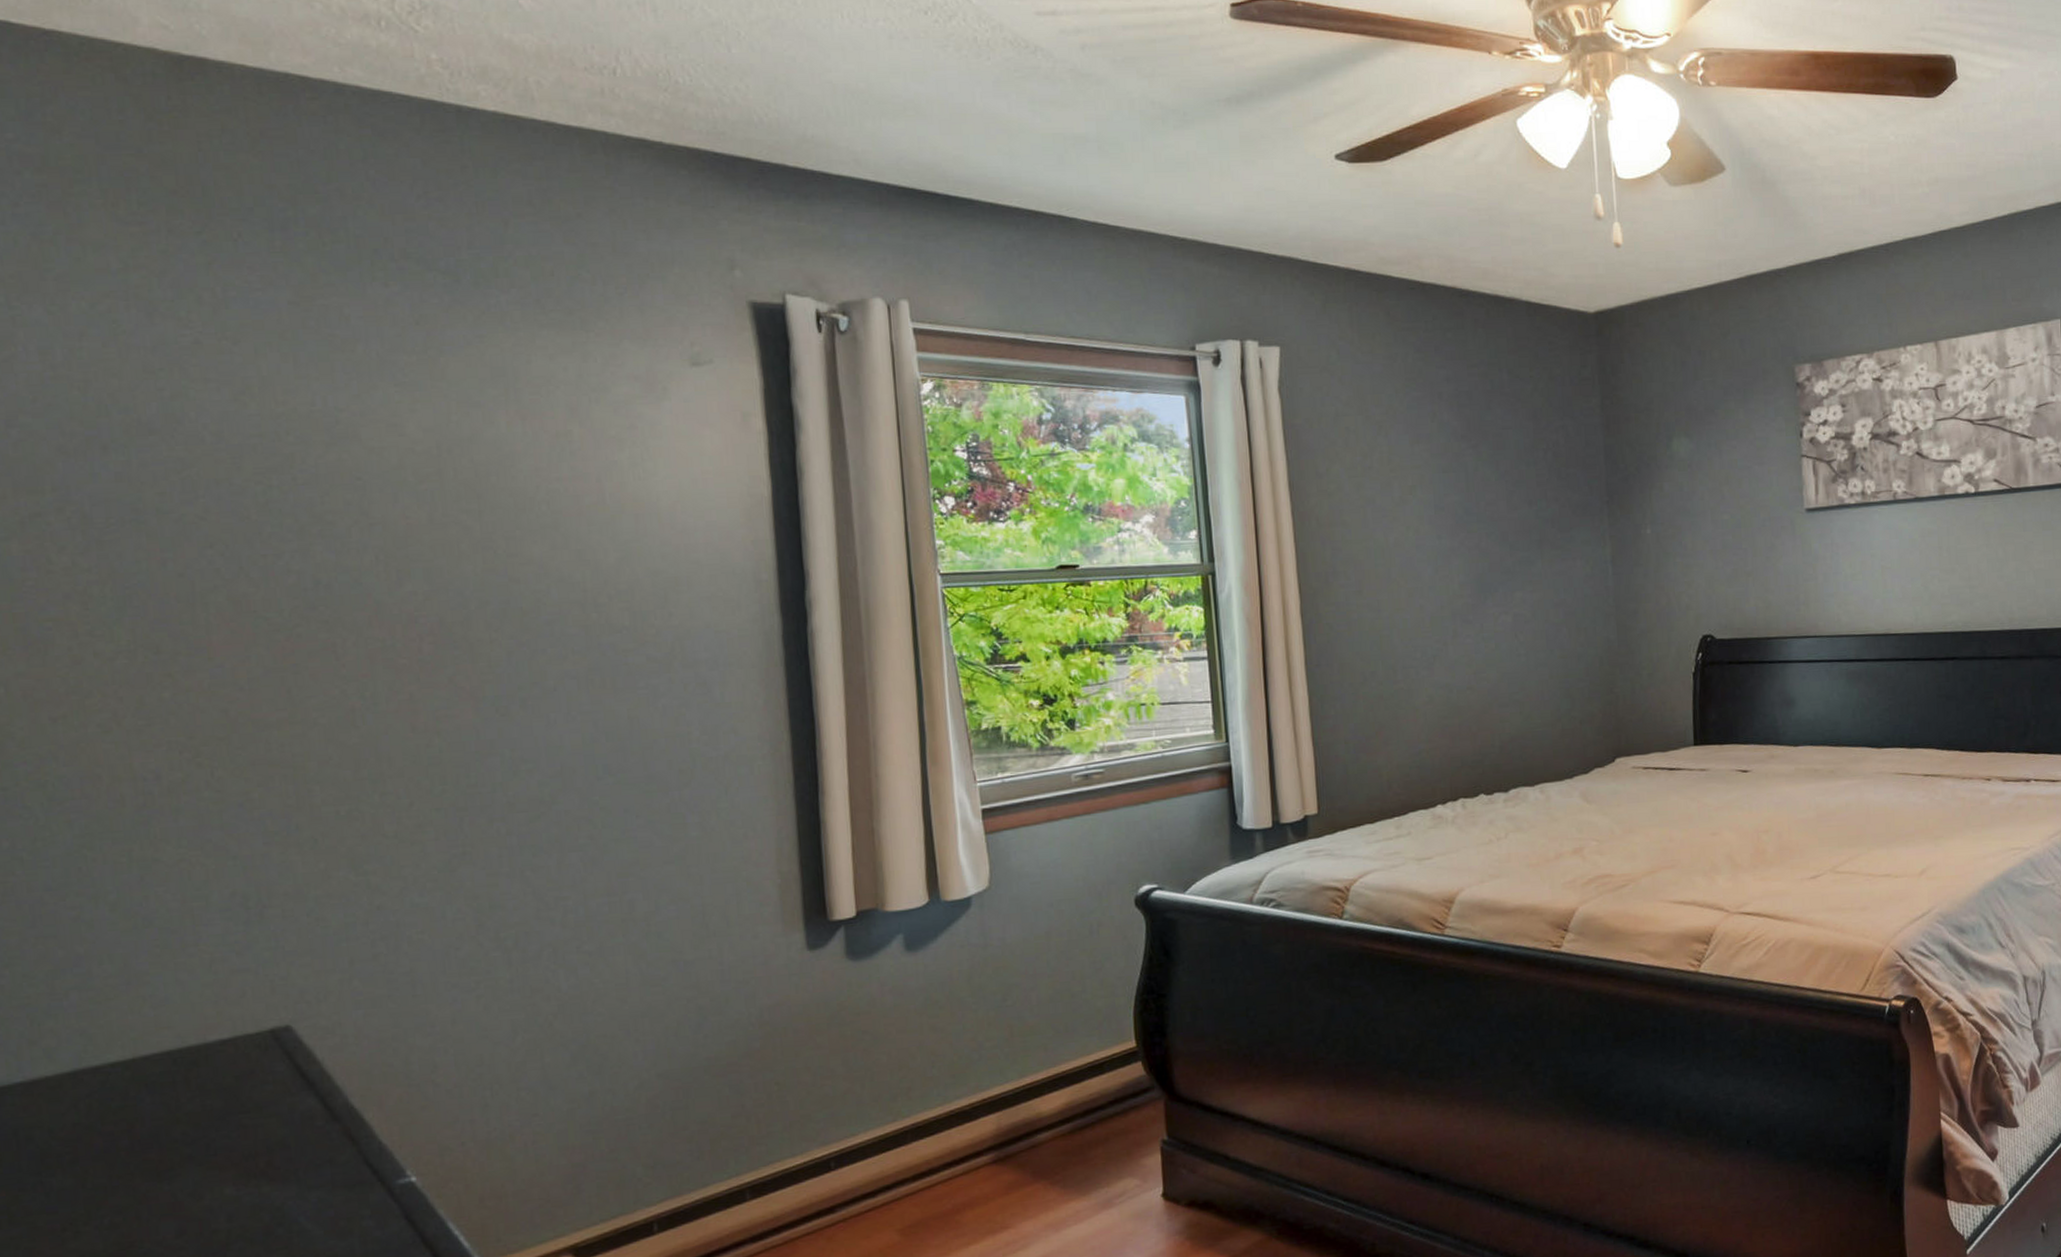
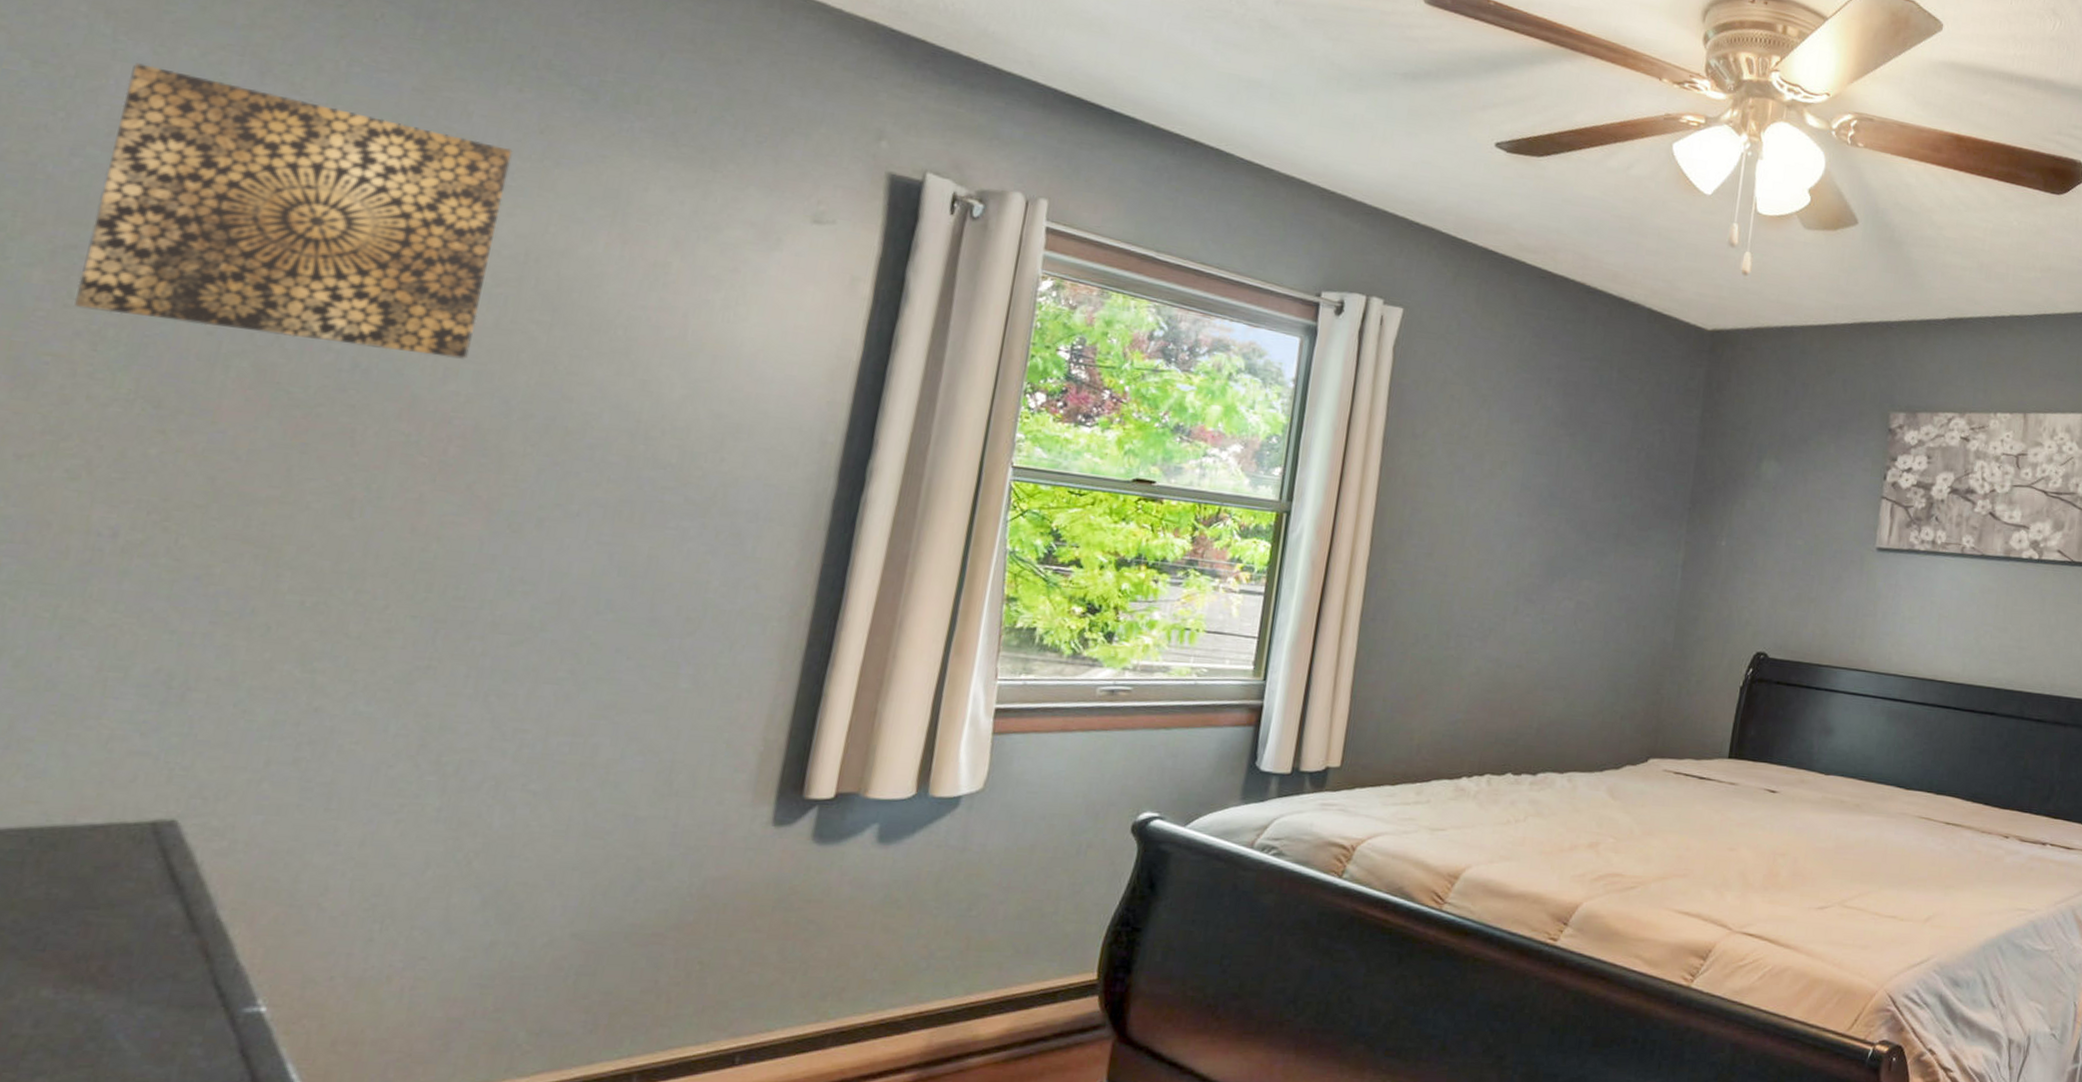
wall art: none [34,325,414,572] -> present [74,63,513,359]

